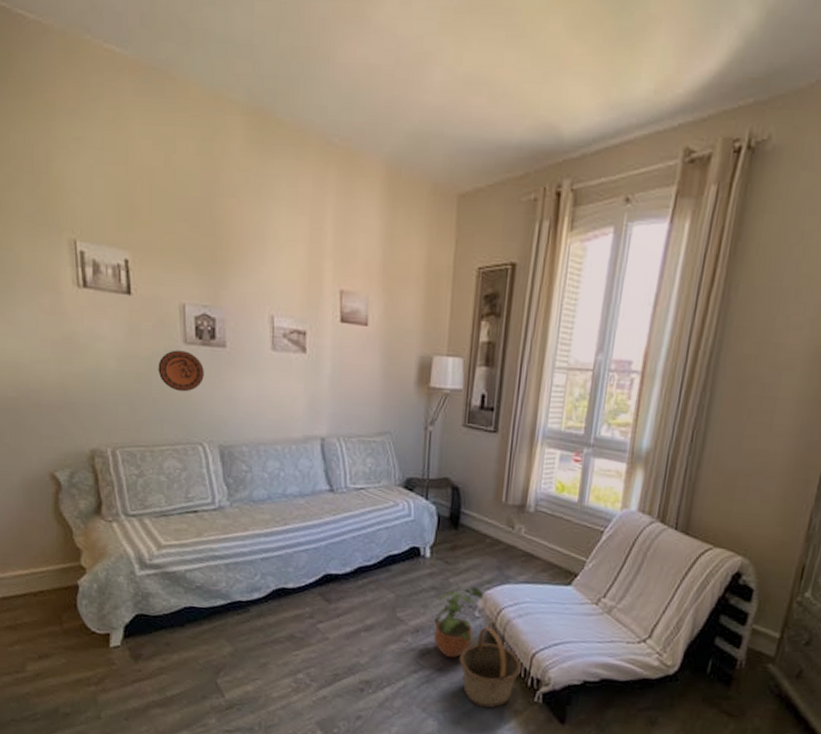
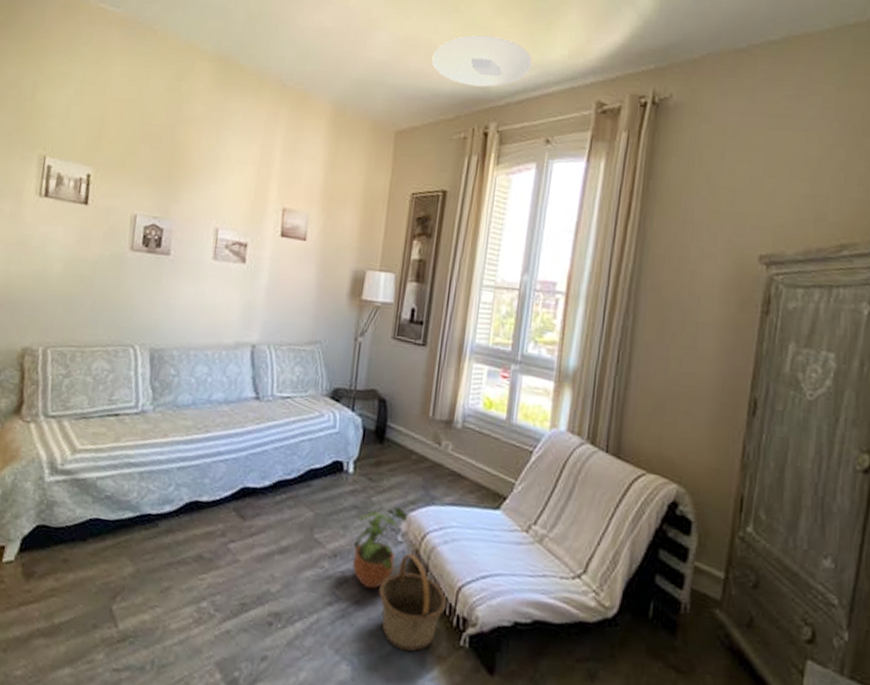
decorative plate: present [158,350,204,392] -> none [101,256,146,296]
ceiling light: none [496,68,612,136] -> present [432,35,532,88]

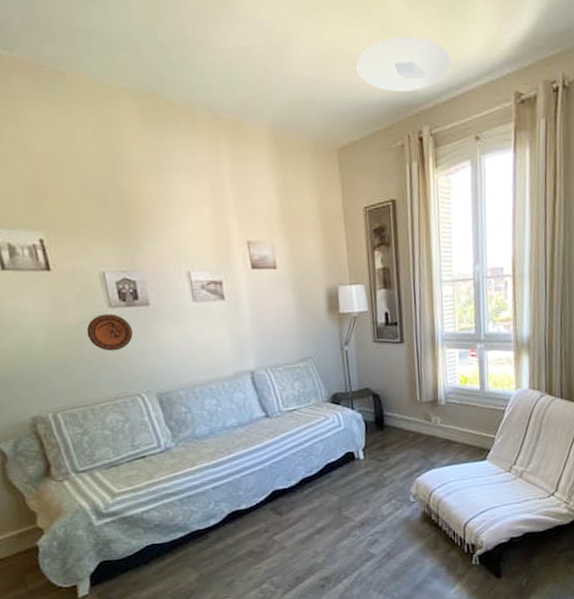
decorative plate: none [101,256,146,296] -> present [86,314,133,351]
potted plant: present [352,506,408,589] -> none [375,476,416,541]
basket: present [378,554,447,652] -> none [403,509,458,579]

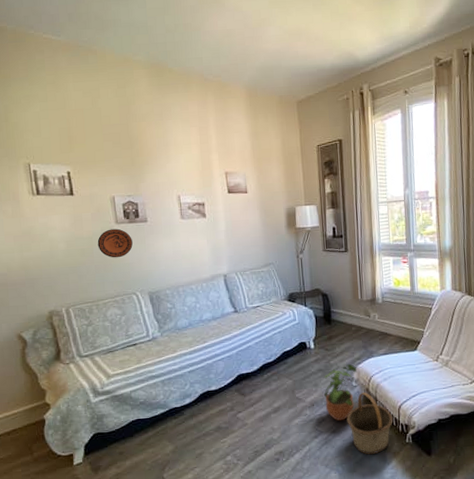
ceiling light: present [356,37,452,93] -> none [312,19,385,60]
potted plant: none [375,476,416,541] -> present [323,363,357,421]
basket: none [403,509,458,579] -> present [347,392,393,455]

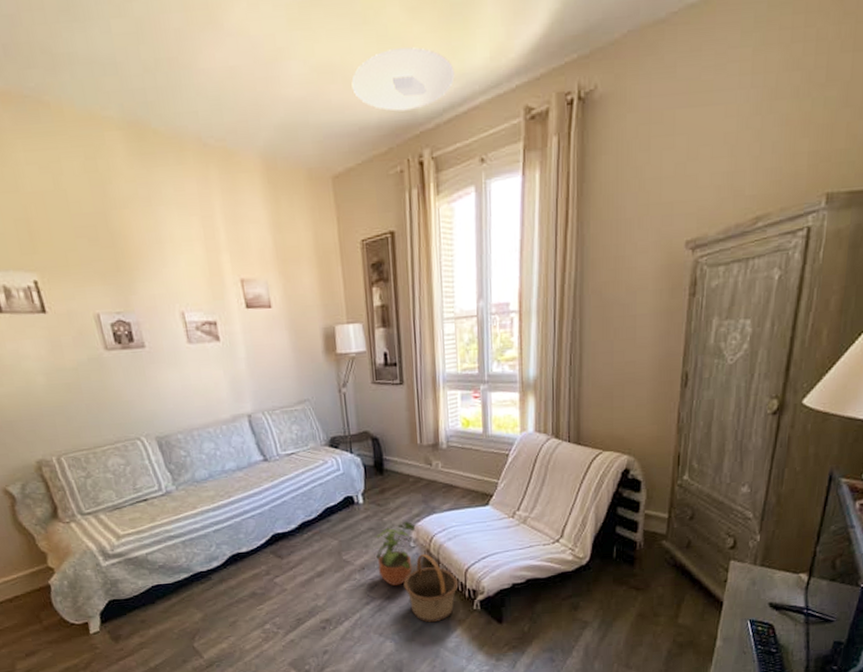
decorative plate: present [97,228,133,258] -> none [84,356,130,395]
ceiling light: none [312,19,385,60] -> present [351,47,455,112]

